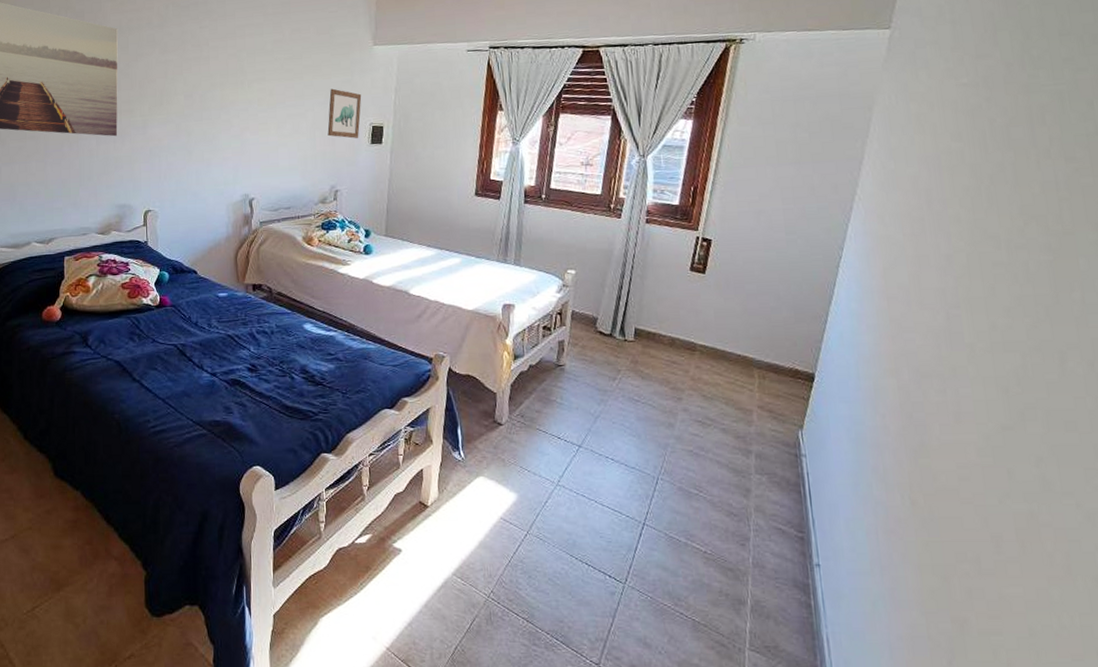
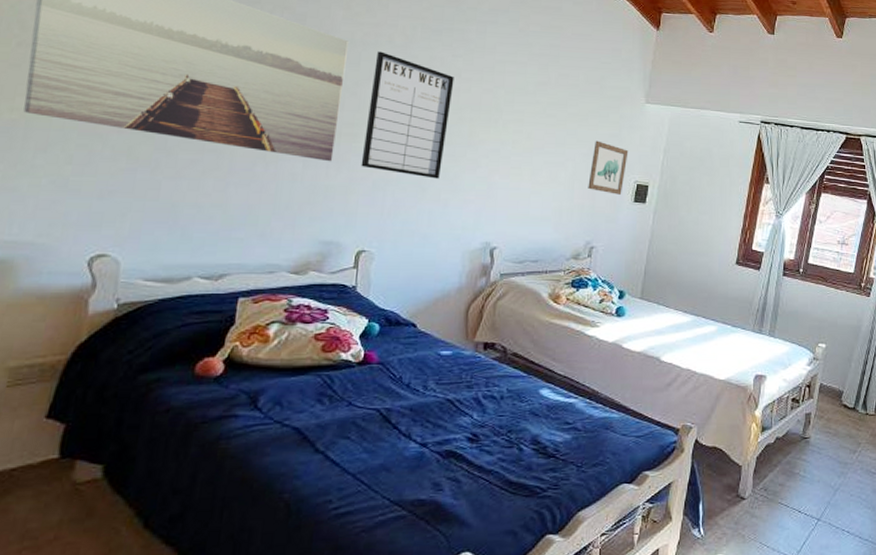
writing board: none [139,33,204,142] -> present [360,51,454,179]

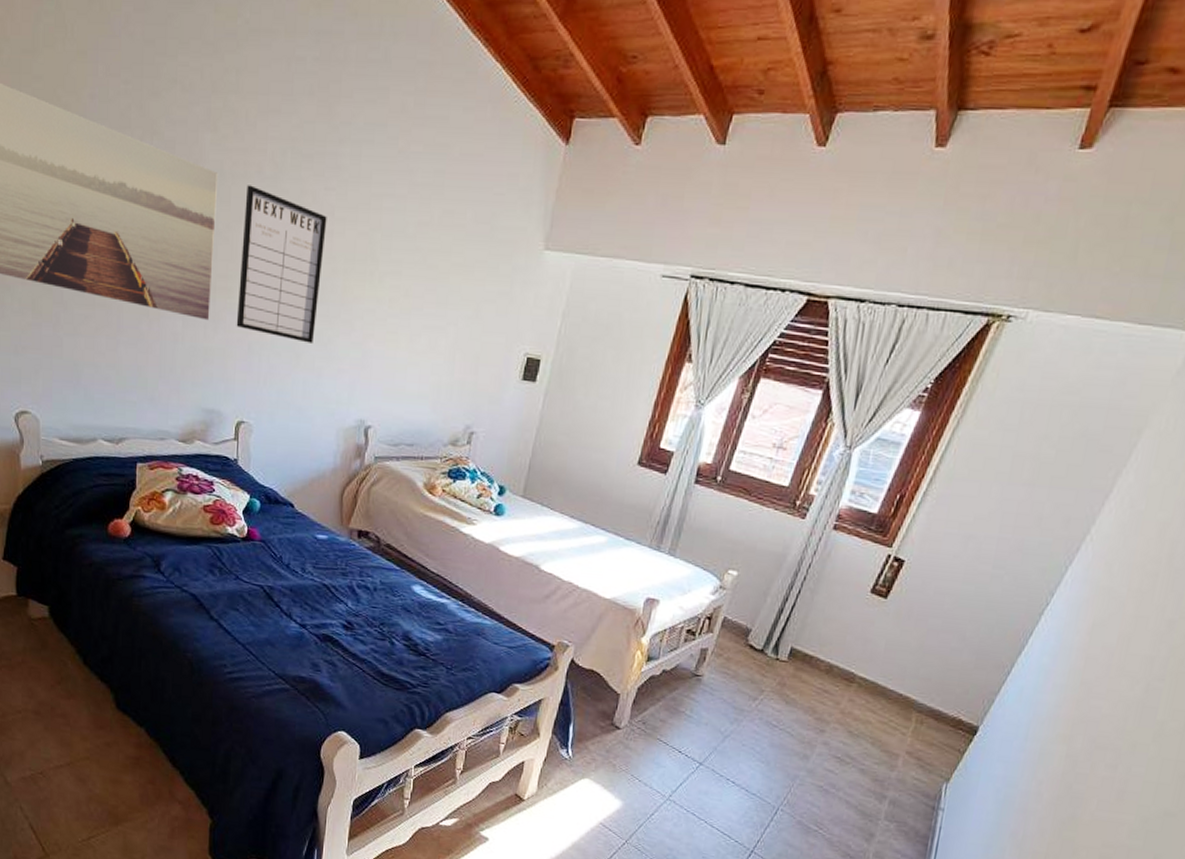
wall art: present [588,140,629,195] -> none [470,299,520,370]

